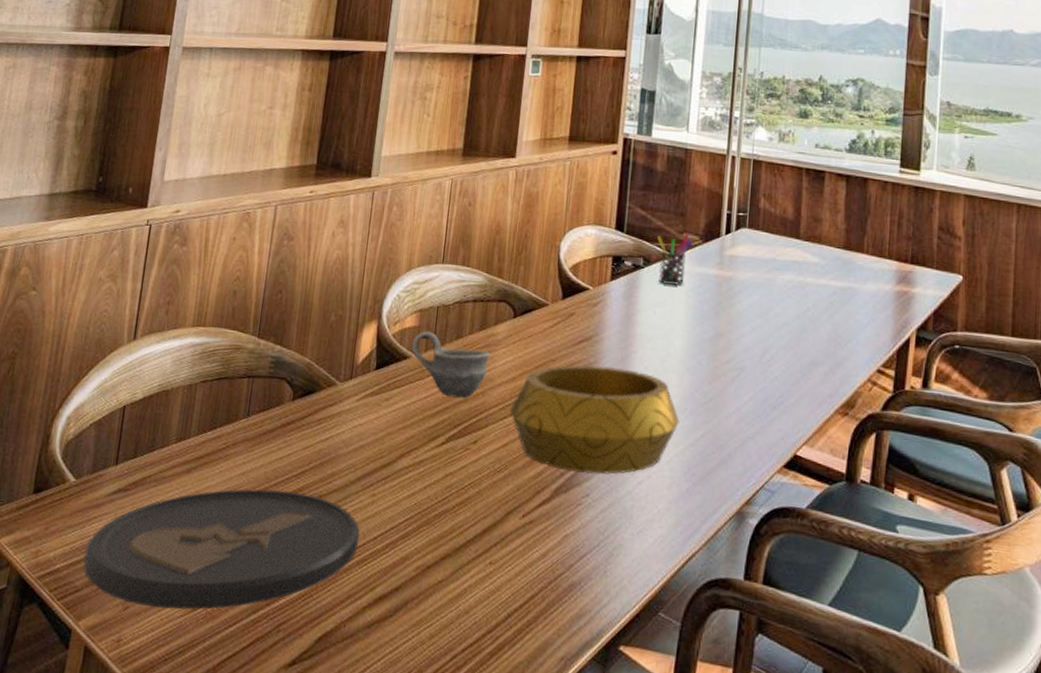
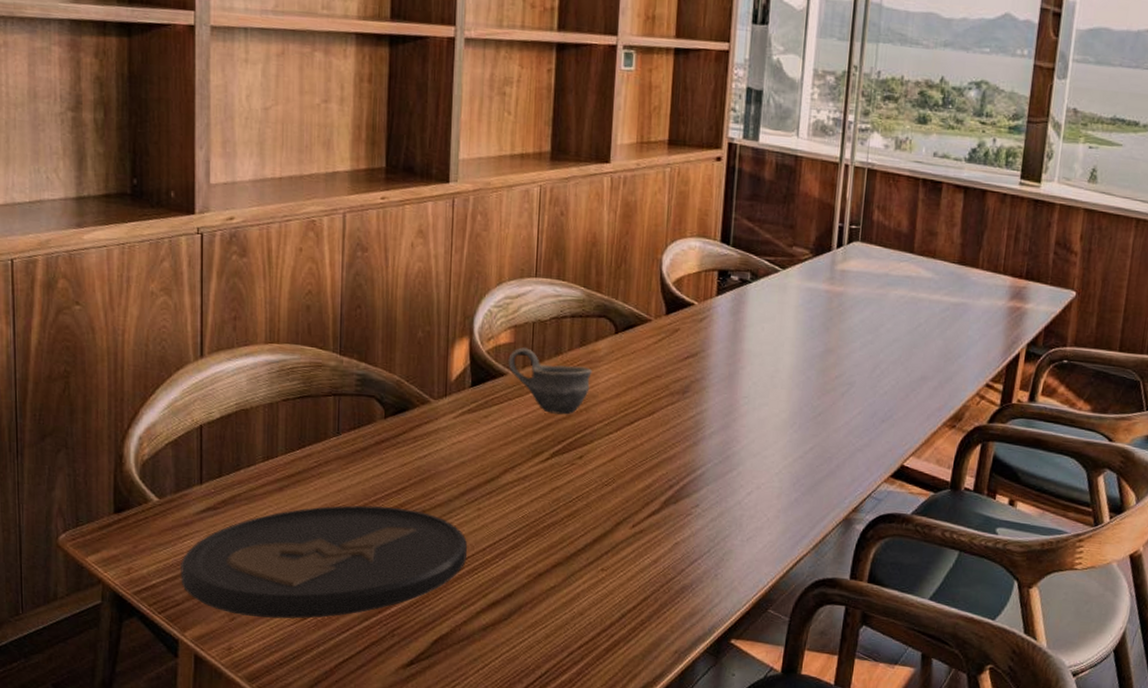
decorative bowl: present [510,365,680,474] -> none [615,381,789,486]
pen holder: present [657,233,693,285] -> none [765,247,803,301]

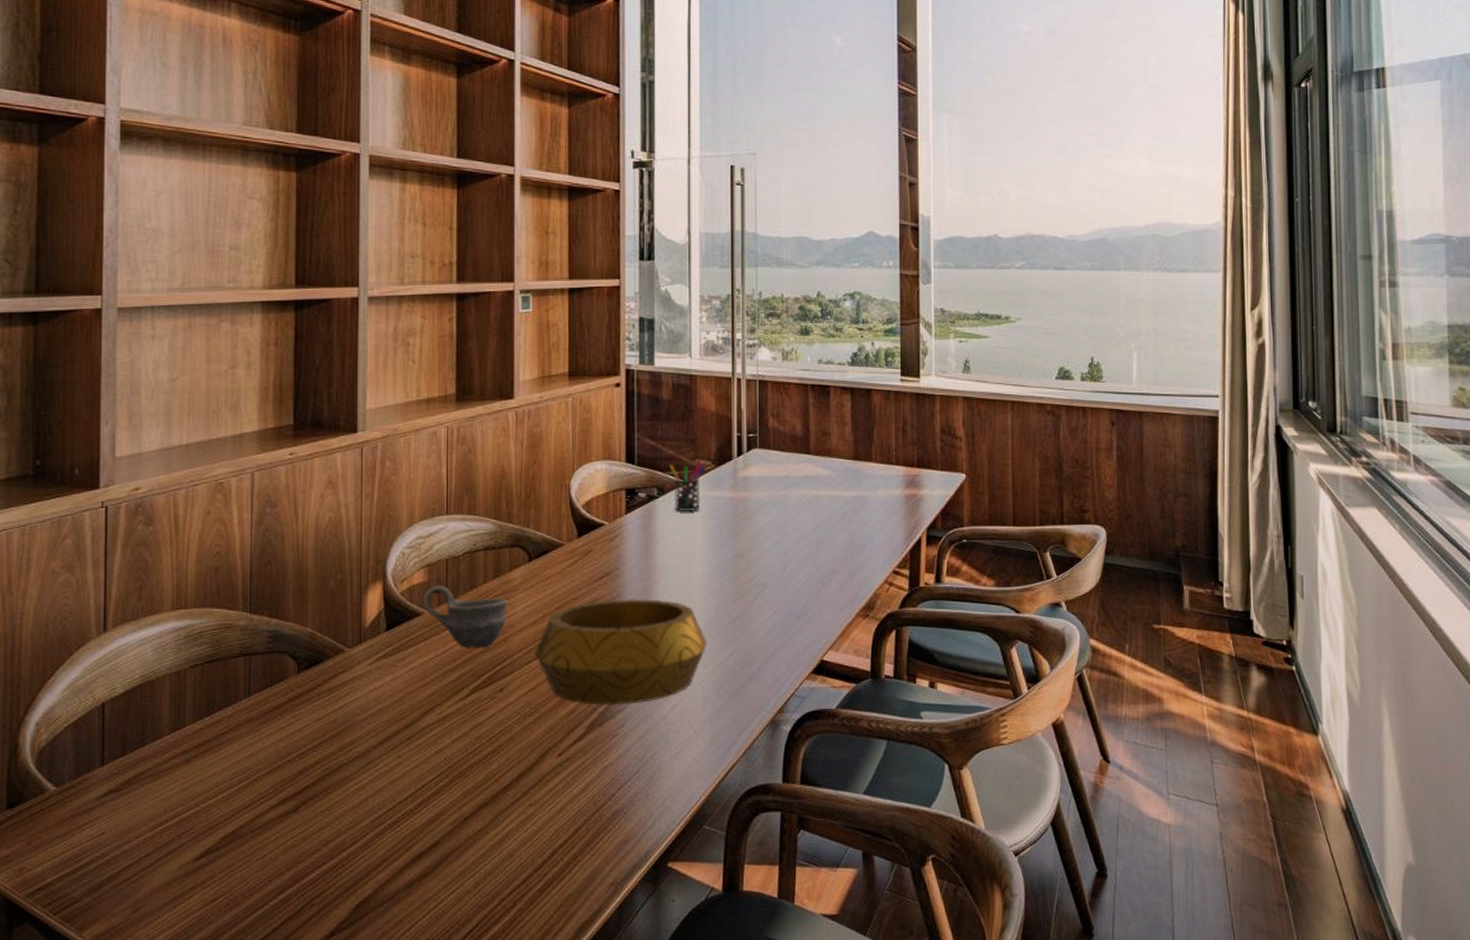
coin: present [181,505,467,619] -> none [79,766,387,905]
decorative bowl: none [615,381,789,486] -> present [535,598,708,705]
pen holder: none [765,247,803,301] -> present [669,459,706,513]

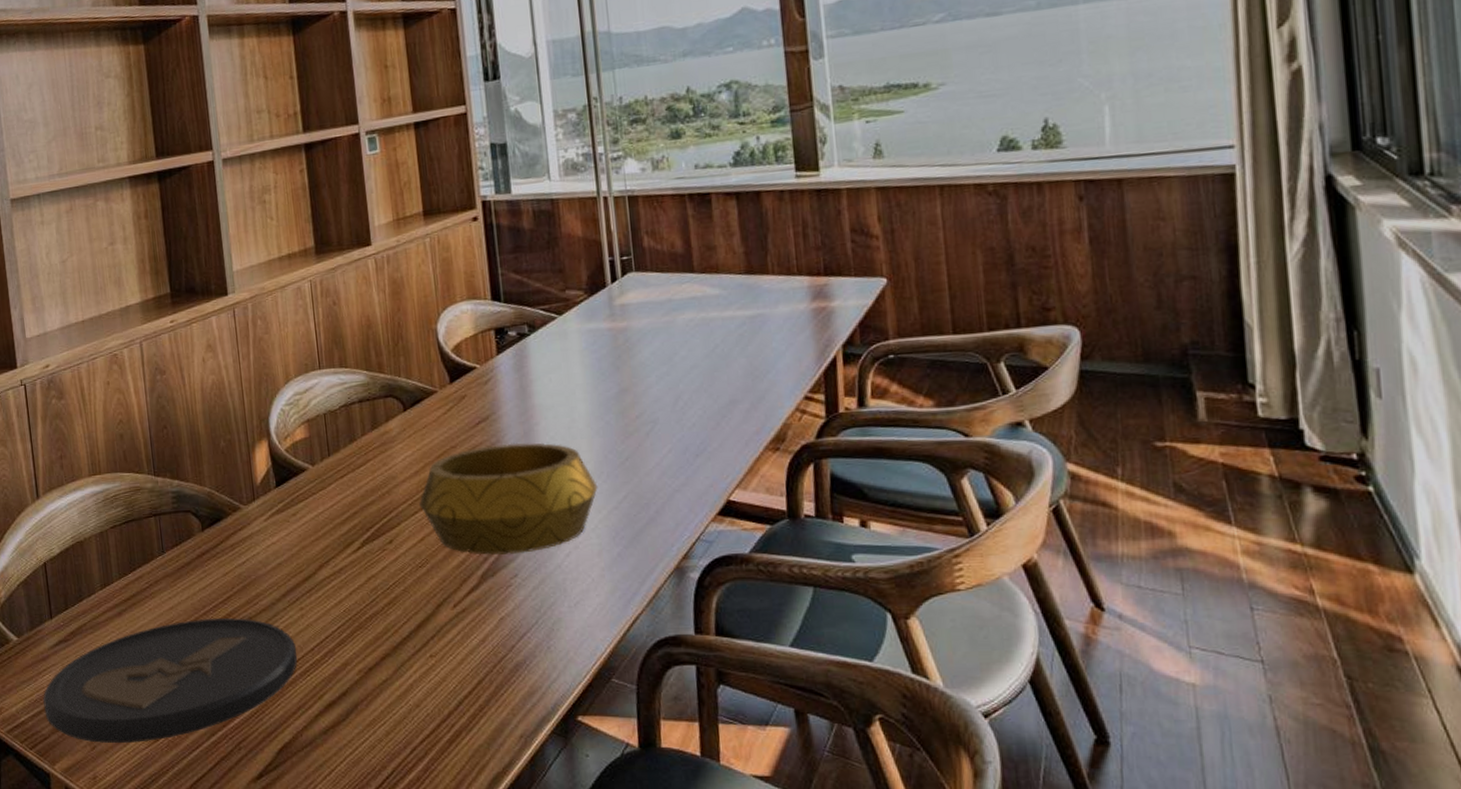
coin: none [79,766,387,905] -> present [43,618,297,744]
cup: present [423,585,508,649] -> none [306,440,388,502]
pen holder: present [669,459,706,513] -> none [538,290,578,349]

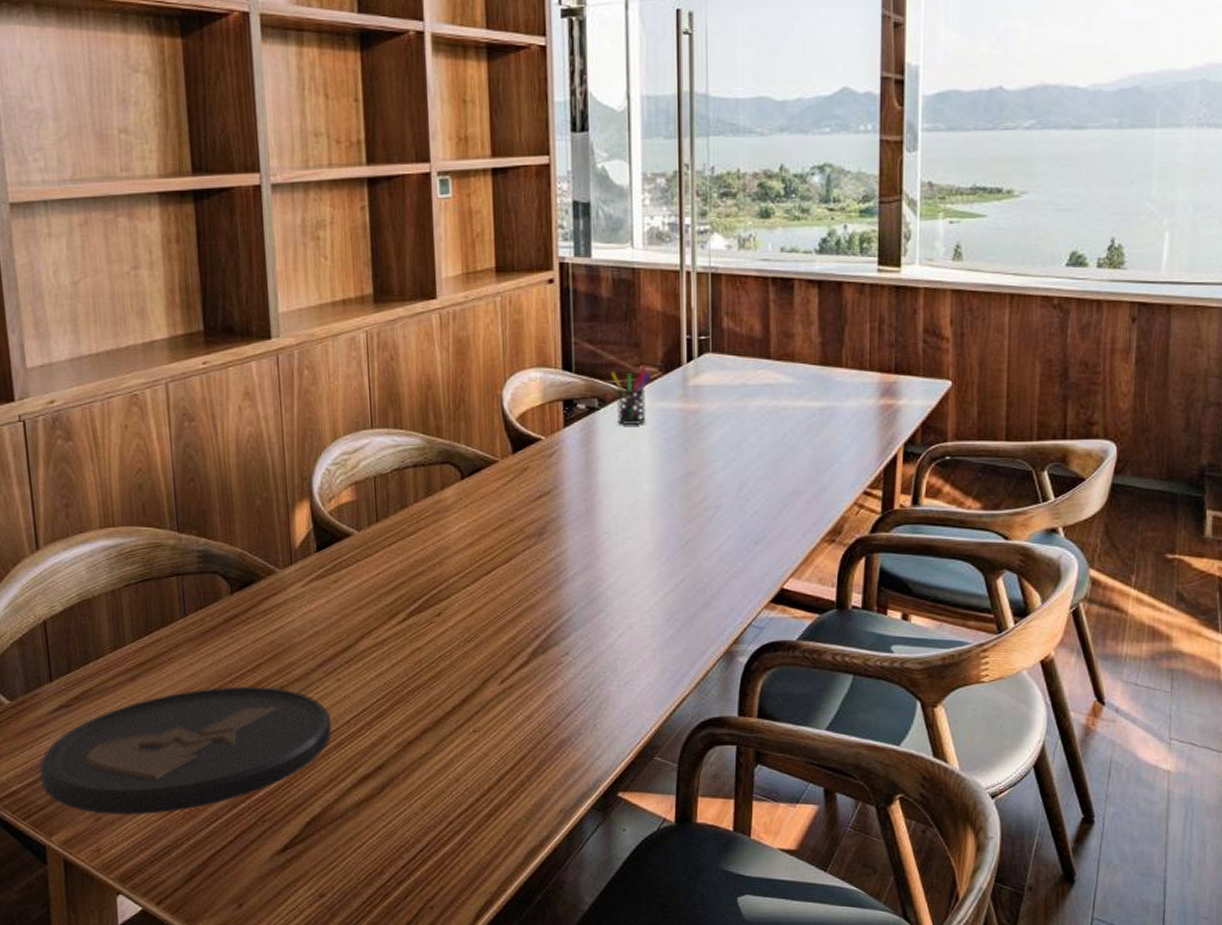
decorative bowl: present [419,442,598,555] -> none [472,519,656,632]
pen holder: none [538,290,578,349] -> present [611,366,652,426]

